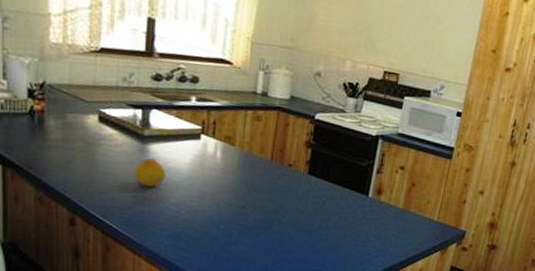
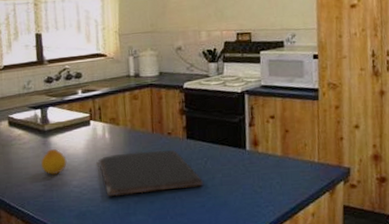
cutting board: none [204,177,318,226] -> present [98,150,204,196]

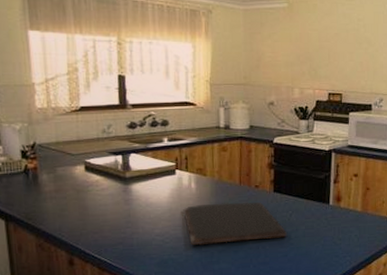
fruit: present [41,148,67,175] -> none [121,196,149,223]

